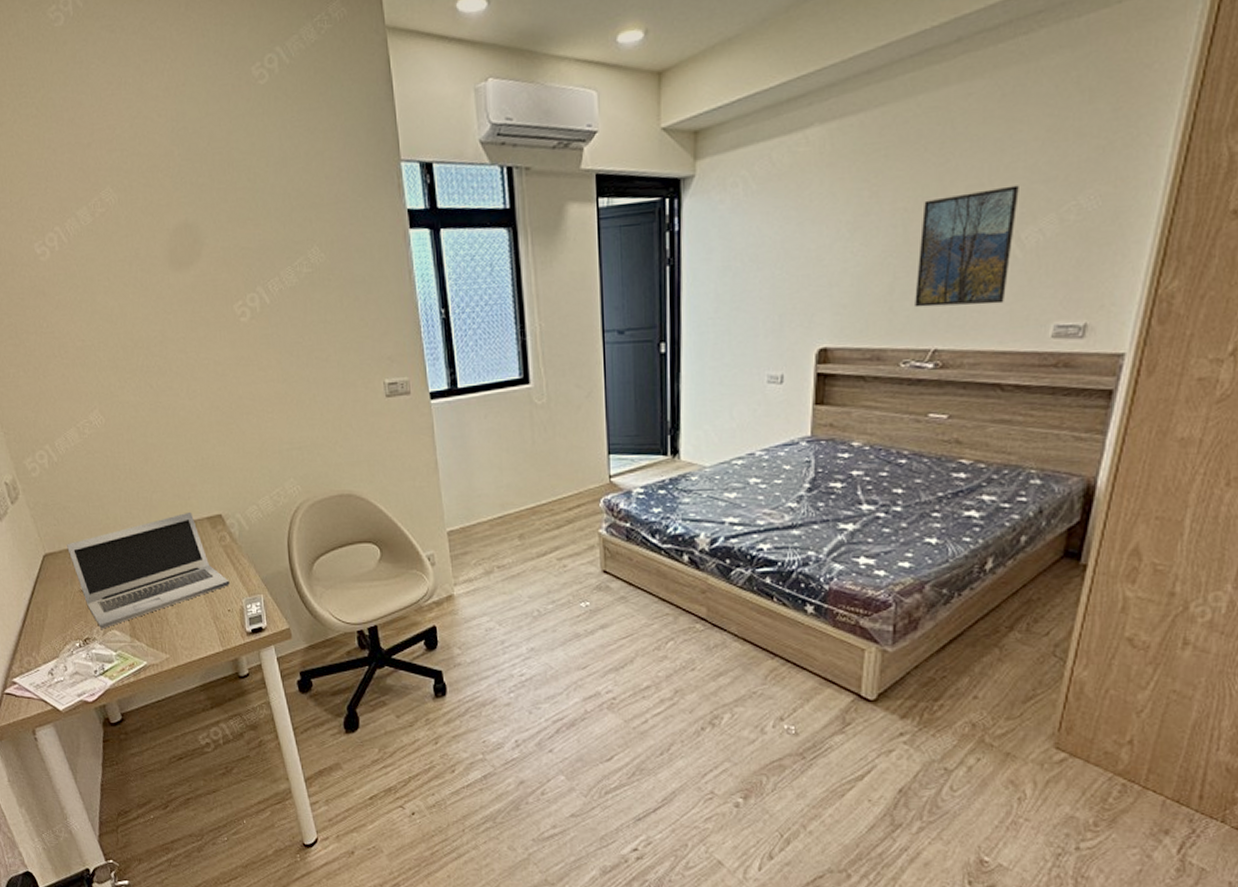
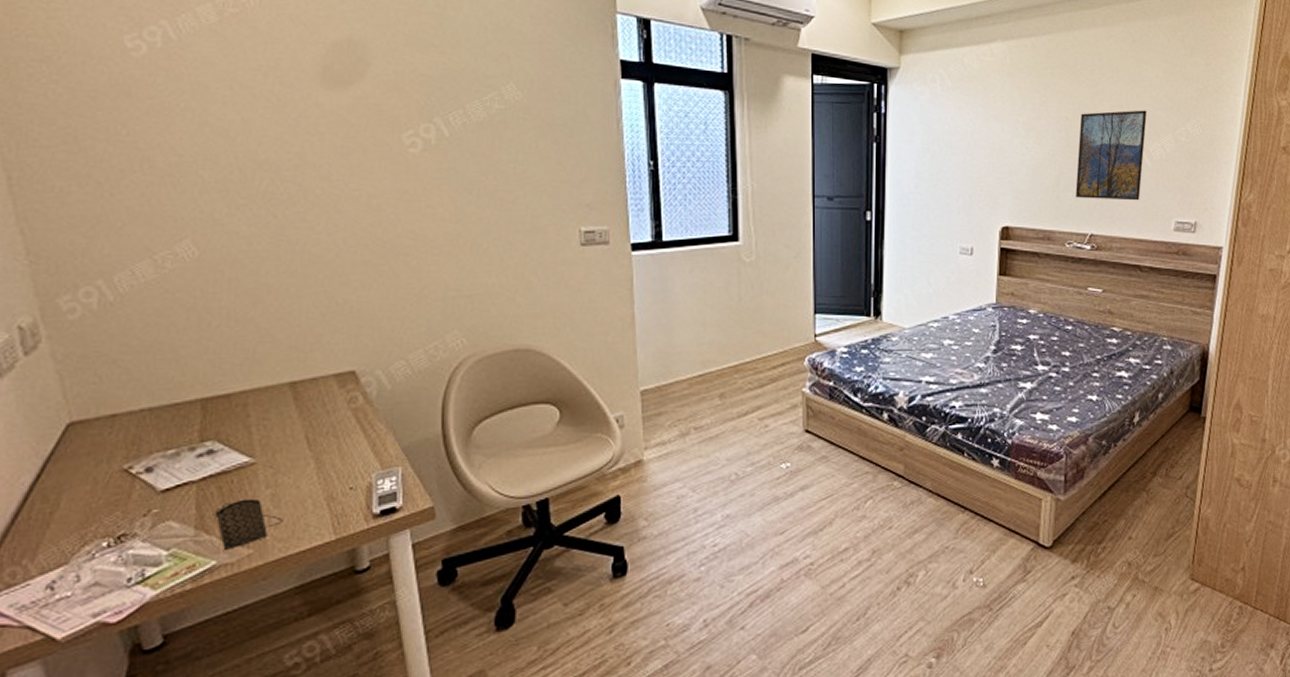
laptop: present [66,511,230,629] -> none [108,367,356,521]
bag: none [140,616,186,654] -> present [212,498,283,550]

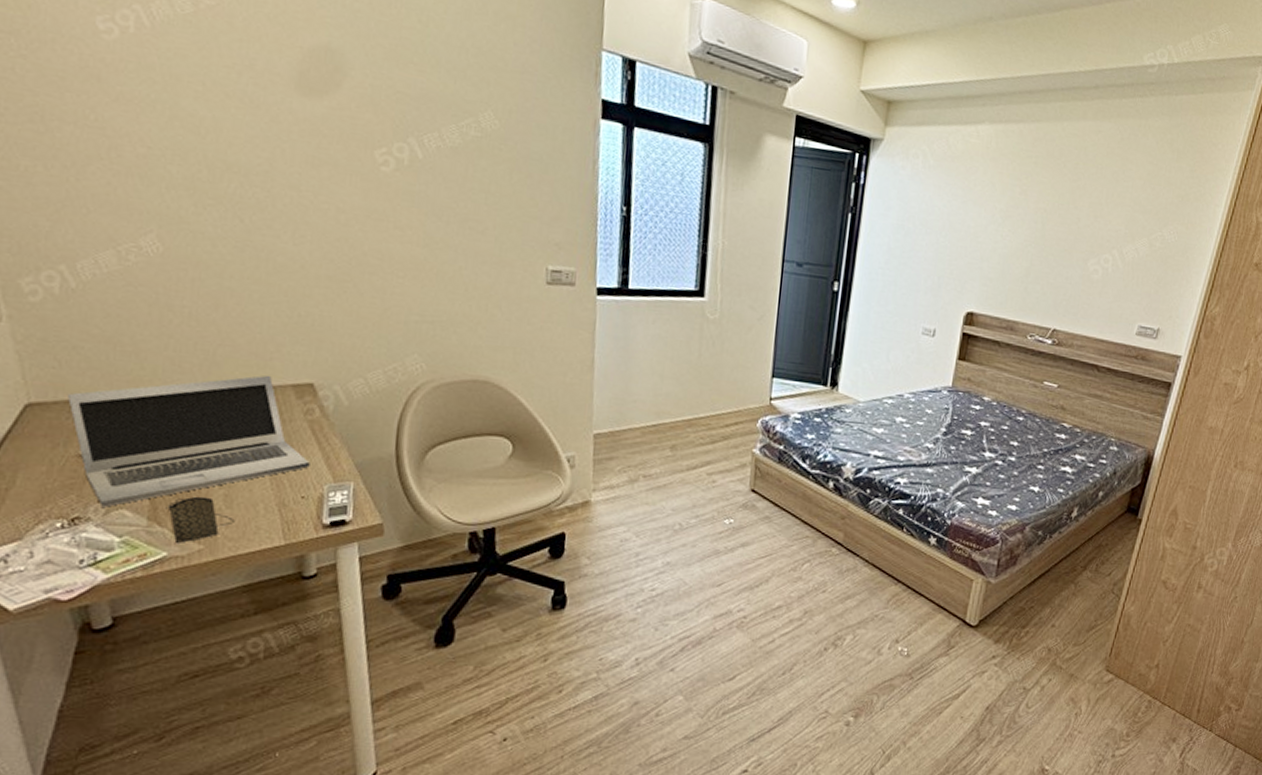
laptop: none [108,367,356,521] -> present [66,375,310,507]
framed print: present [1075,110,1147,201] -> none [1043,206,1125,301]

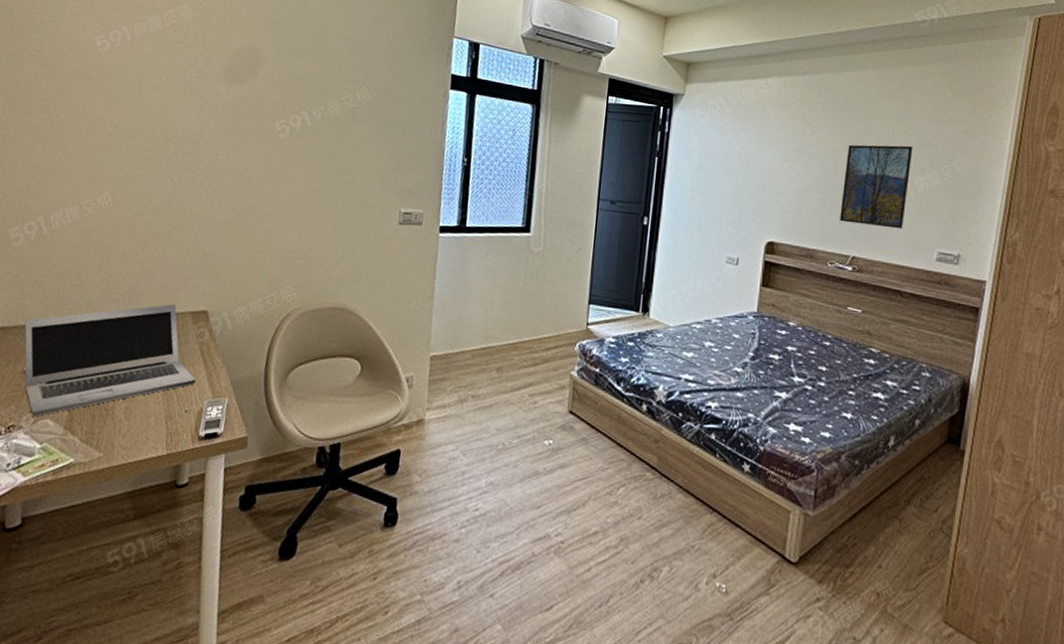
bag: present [165,496,235,543] -> none [79,408,130,451]
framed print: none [1043,206,1125,301] -> present [840,144,913,229]

